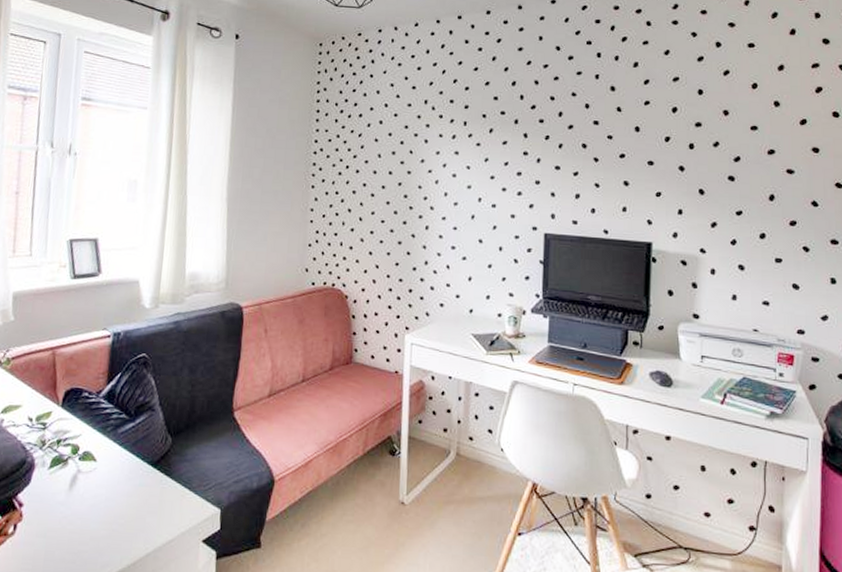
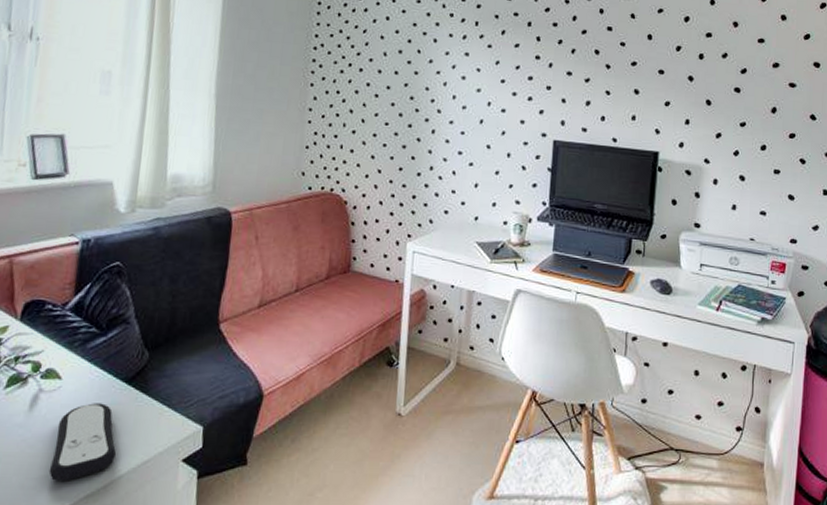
remote control: none [86,484,144,557] -> present [48,403,116,481]

